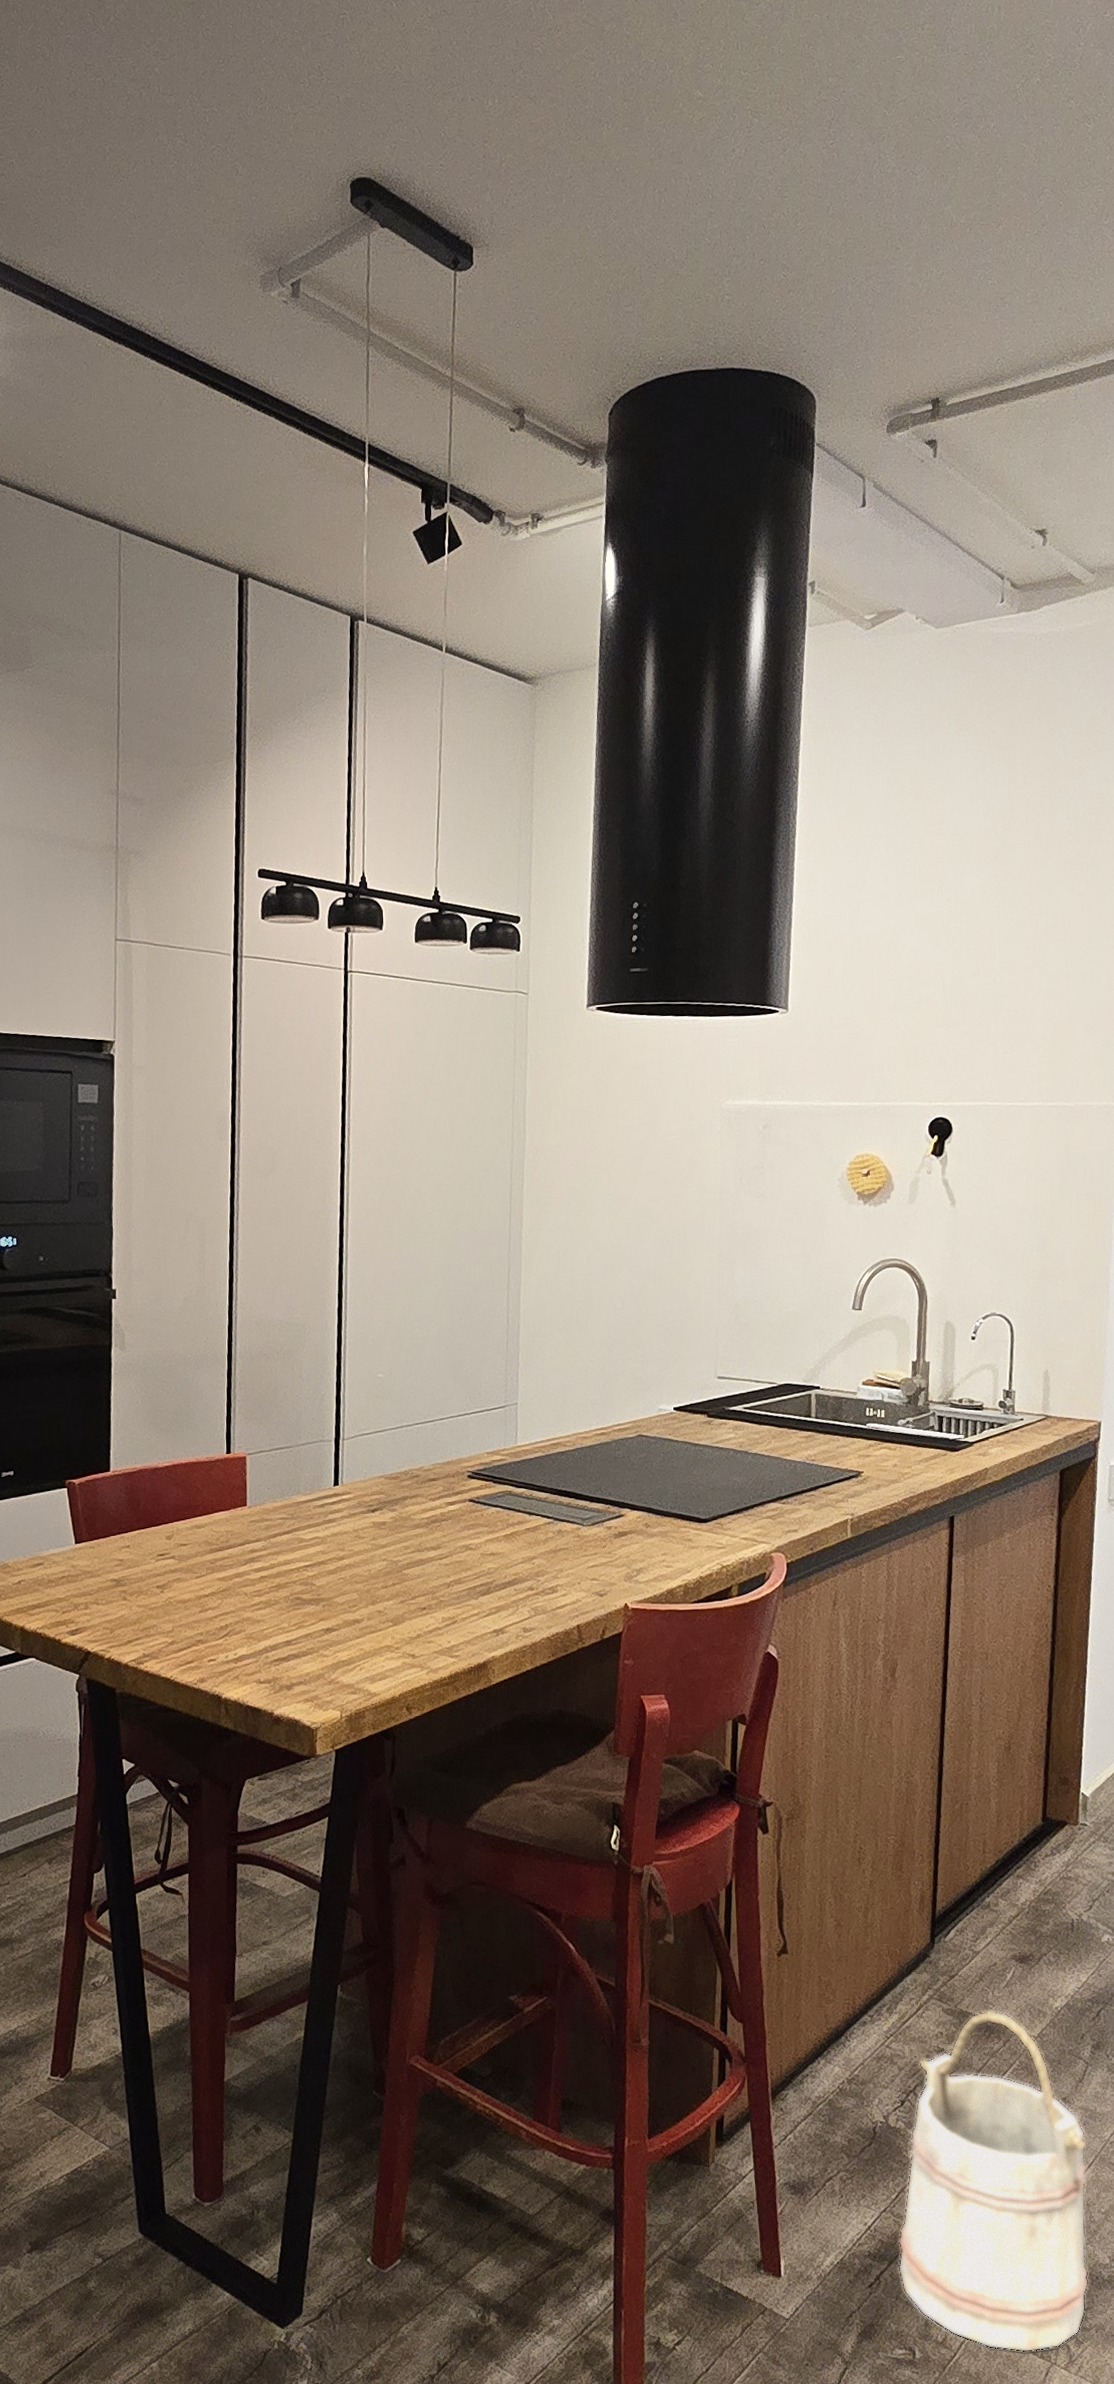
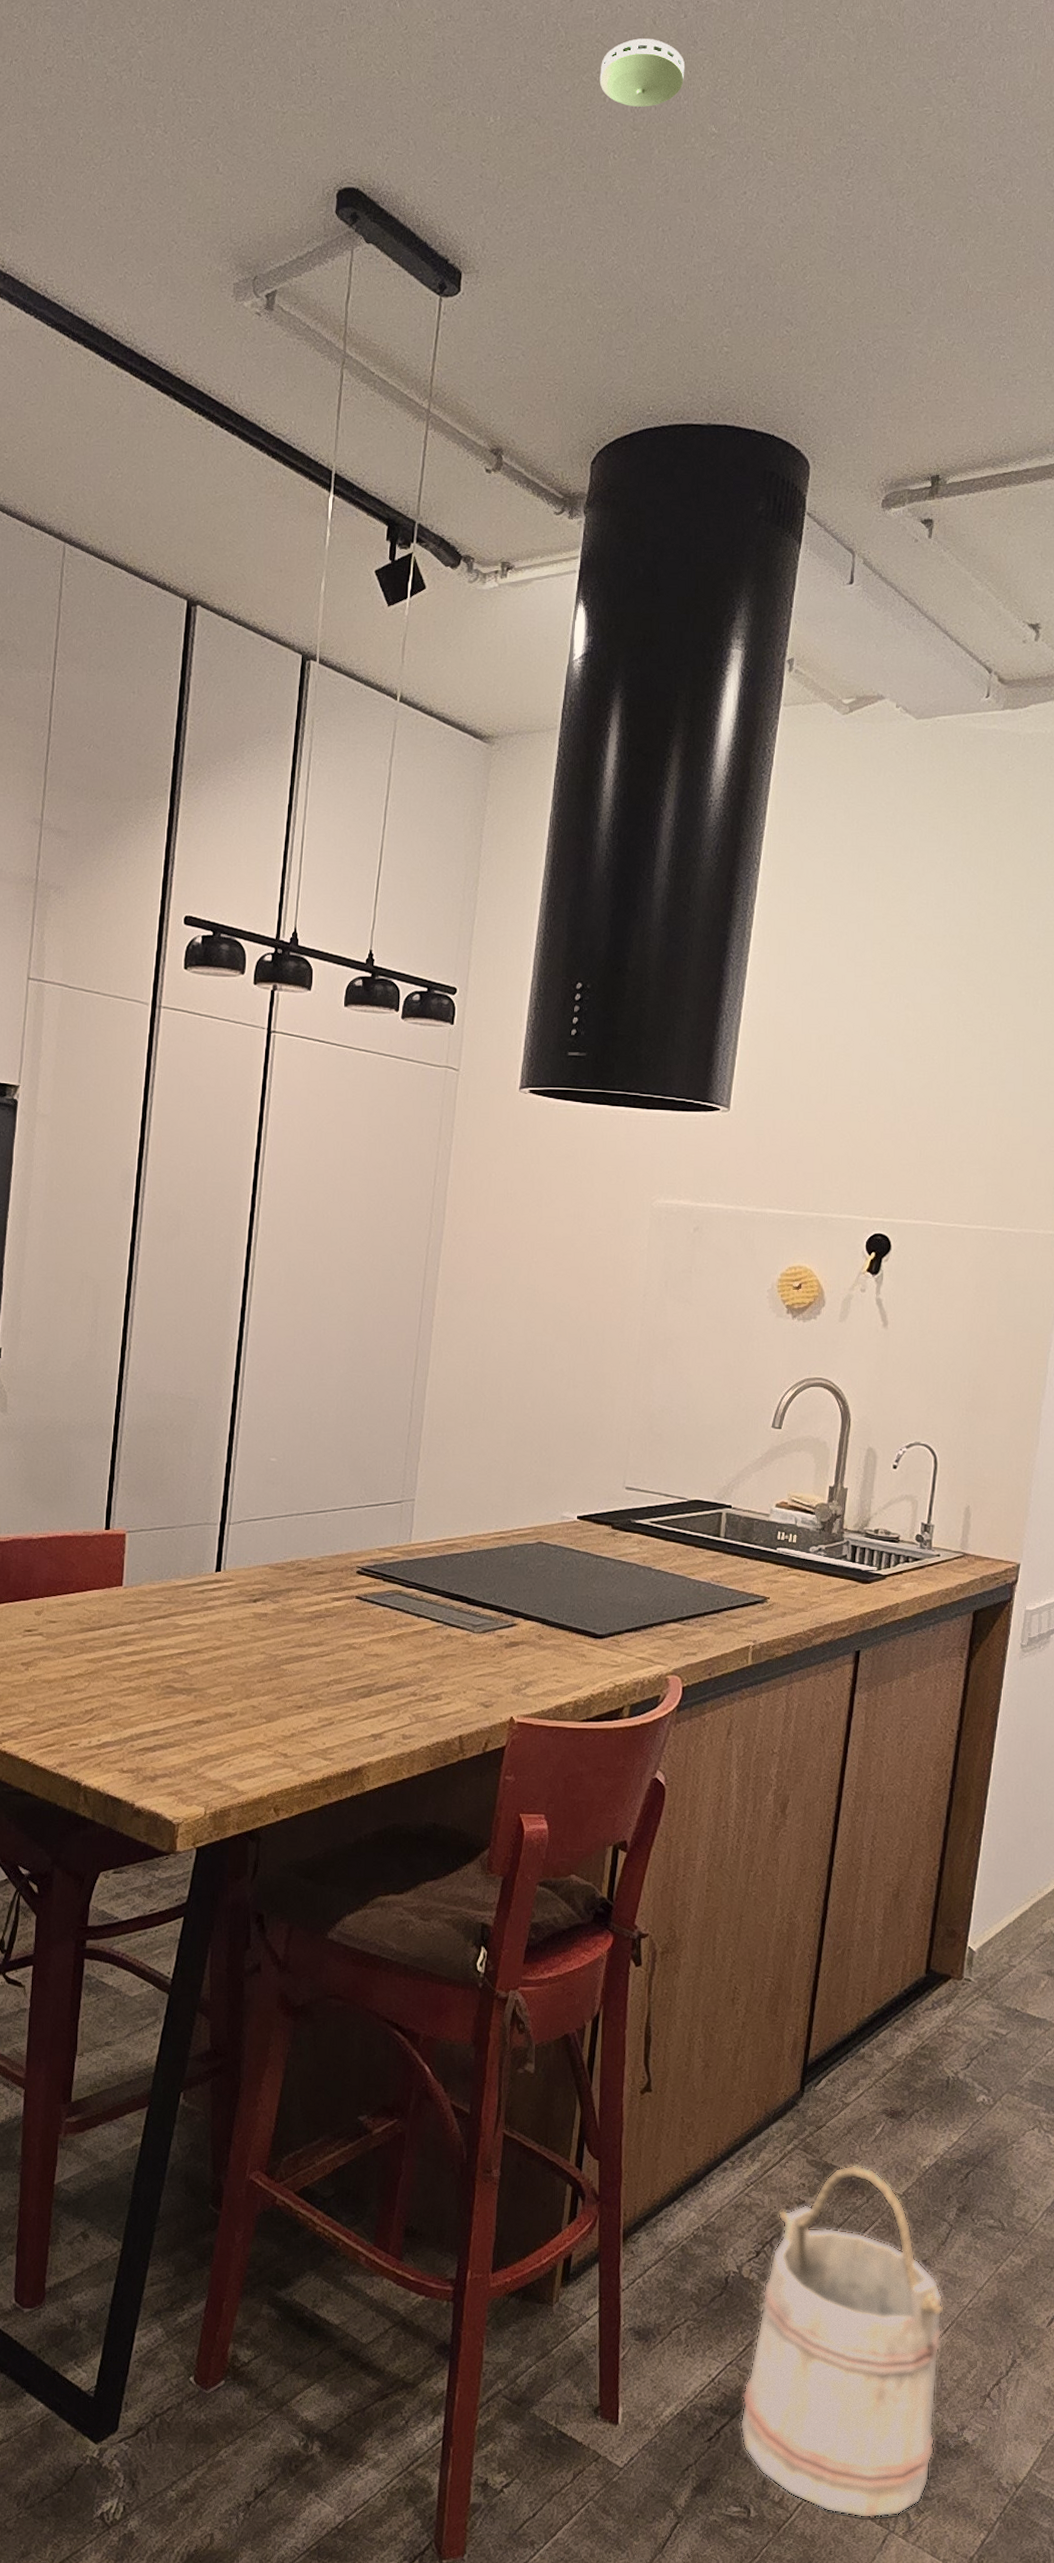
smoke detector: none [588,15,668,80] -> present [599,38,685,107]

